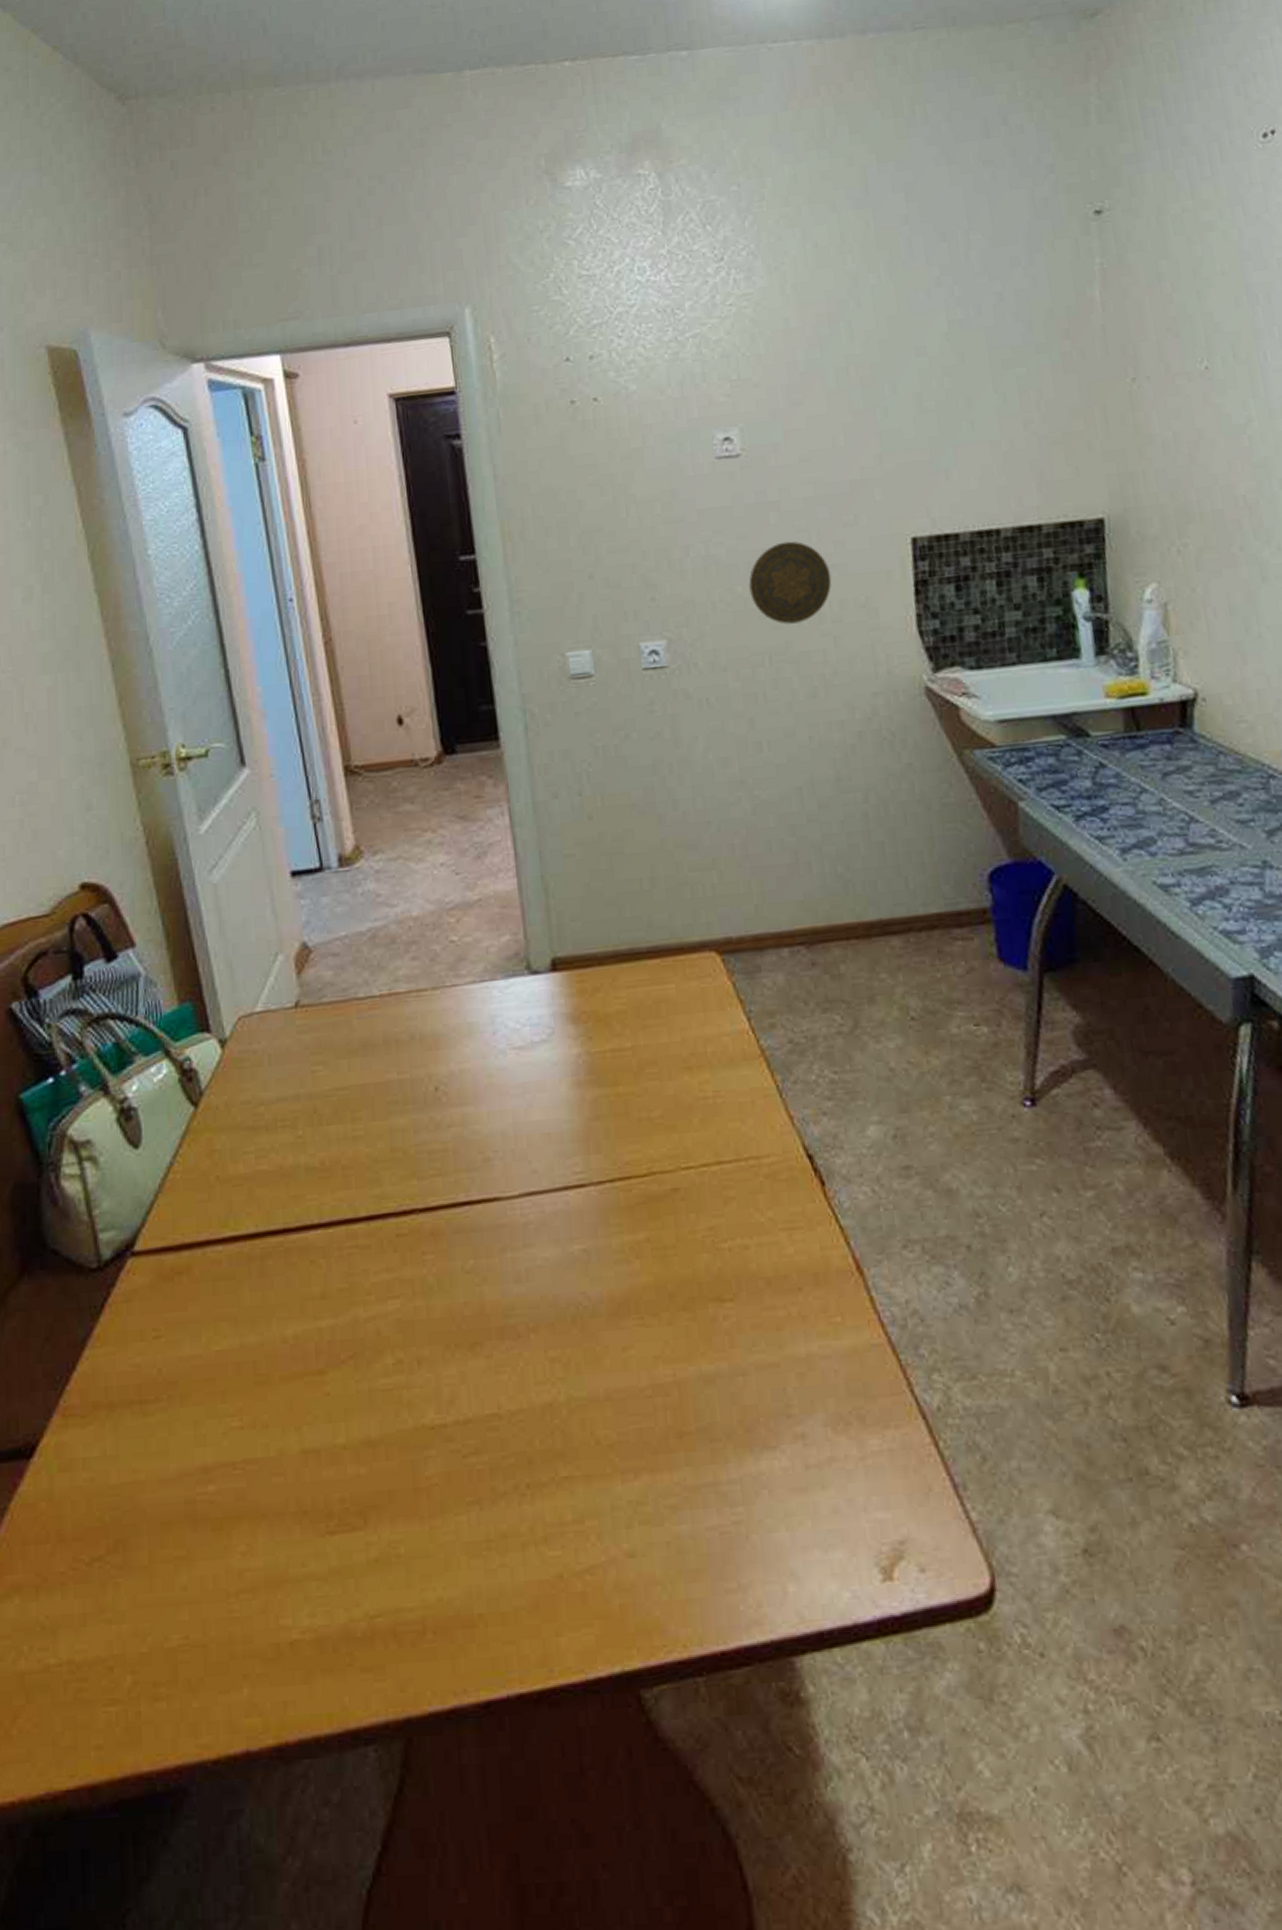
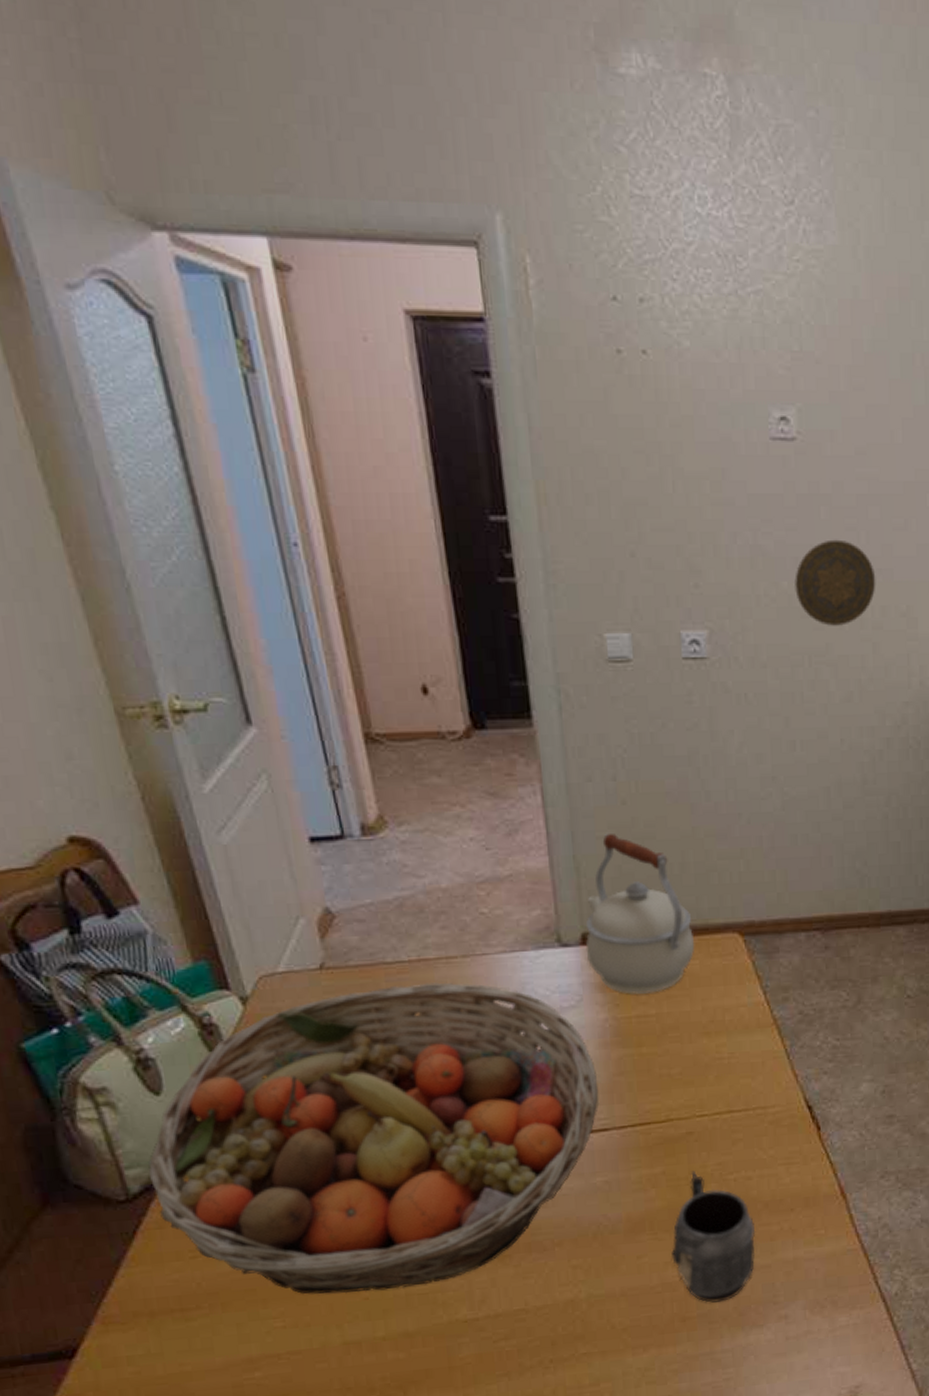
fruit basket: none [121,1017,574,1387] -> present [148,982,599,1294]
kettle: none [555,849,670,1025] -> present [585,832,695,994]
mug: none [661,1237,760,1413] -> present [672,1170,756,1303]

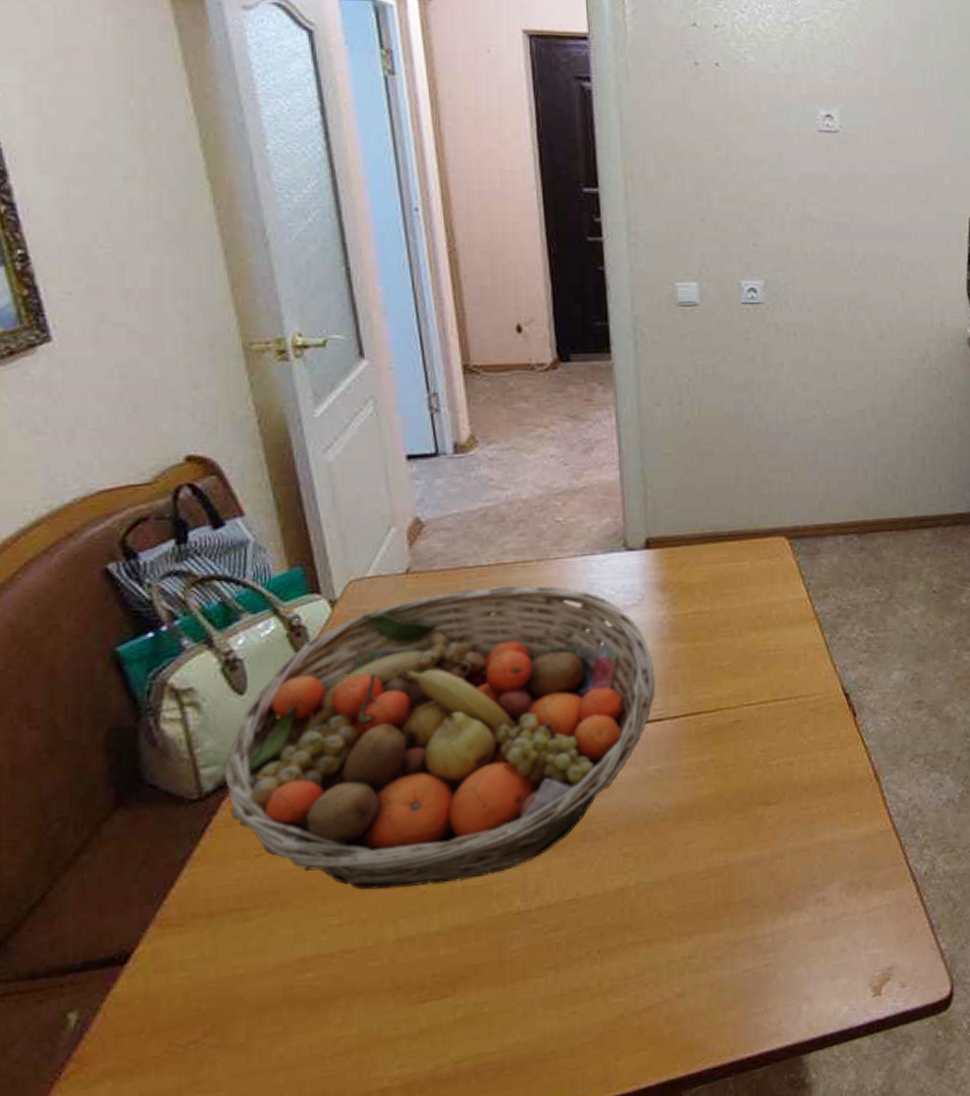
kettle: present [585,832,695,994] -> none [649,450,747,593]
mug: present [672,1170,756,1303] -> none [718,757,796,887]
decorative plate: present [795,539,876,626] -> none [837,209,904,277]

